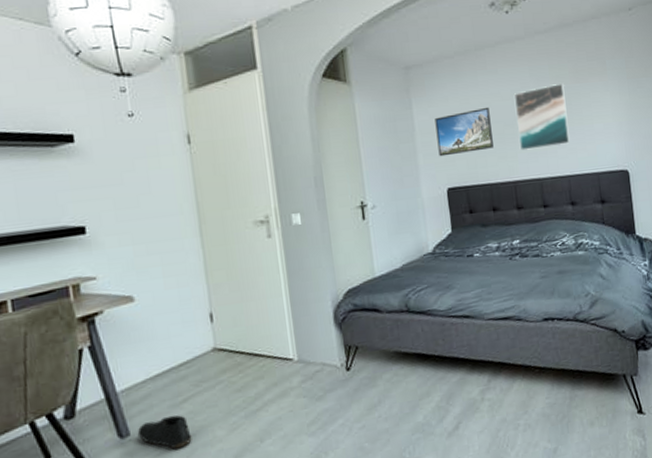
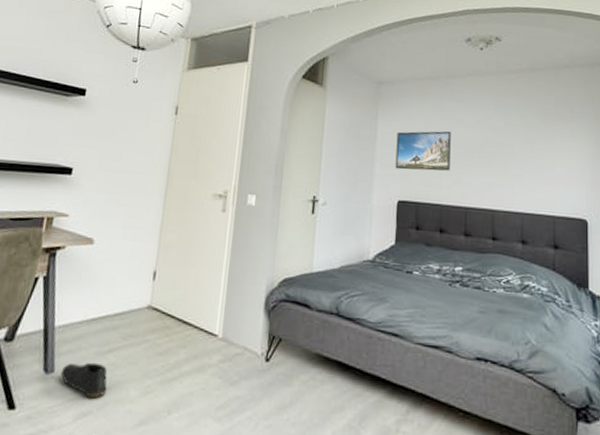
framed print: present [513,84,570,151] -> none [477,121,530,182]

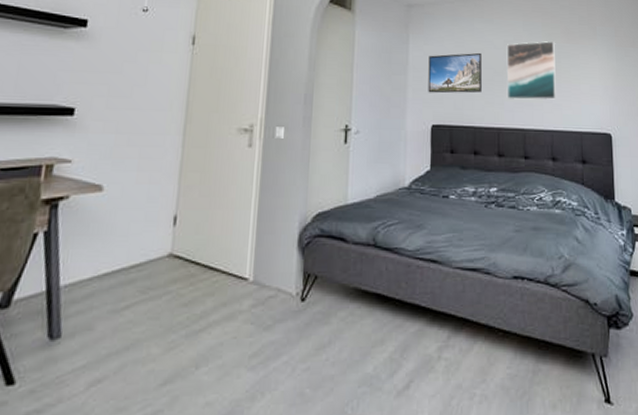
shoe: present [60,362,108,399] -> none [68,321,125,362]
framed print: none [477,121,530,182] -> present [506,41,556,101]

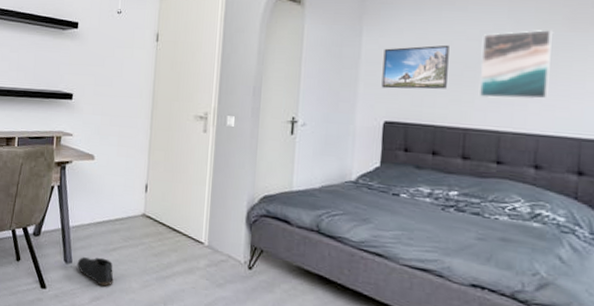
shoe: none [68,321,125,362] -> present [77,257,114,287]

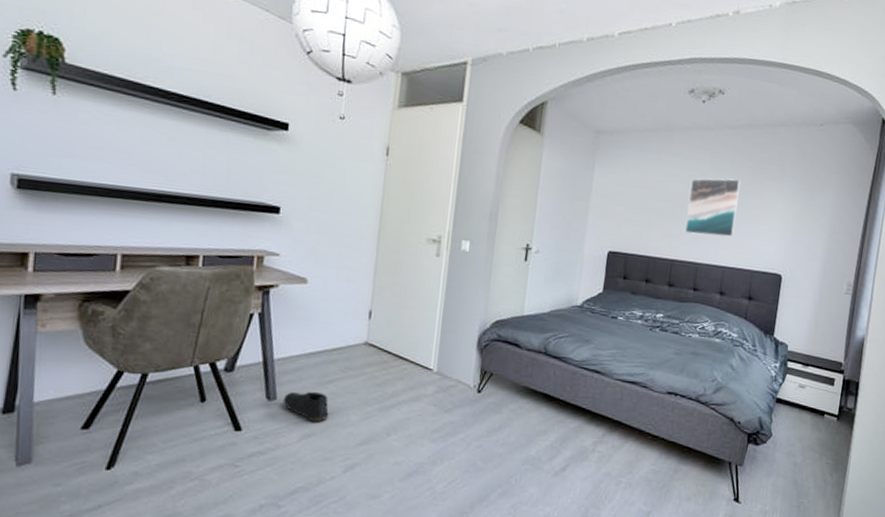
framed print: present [381,44,450,90] -> none [608,183,665,225]

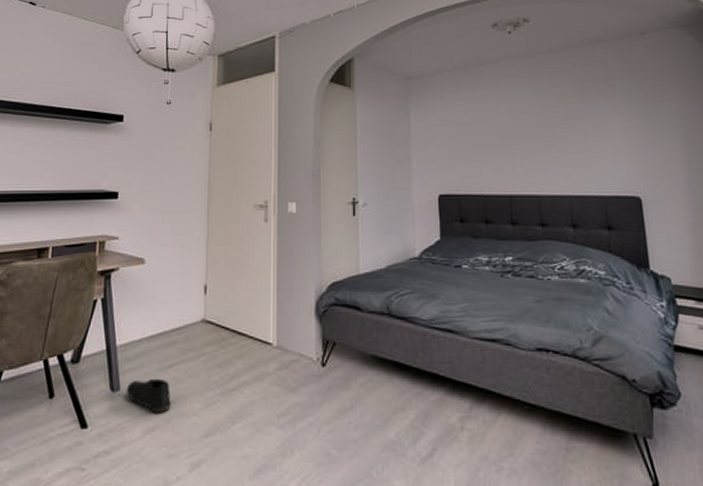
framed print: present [685,178,742,238] -> none [513,102,573,165]

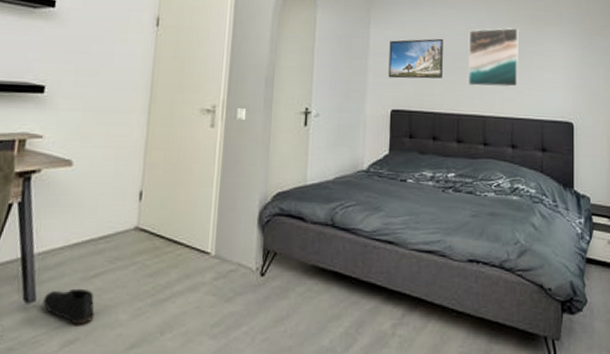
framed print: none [431,119,489,163] -> present [388,38,443,79]
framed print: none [513,102,573,165] -> present [468,28,520,88]

